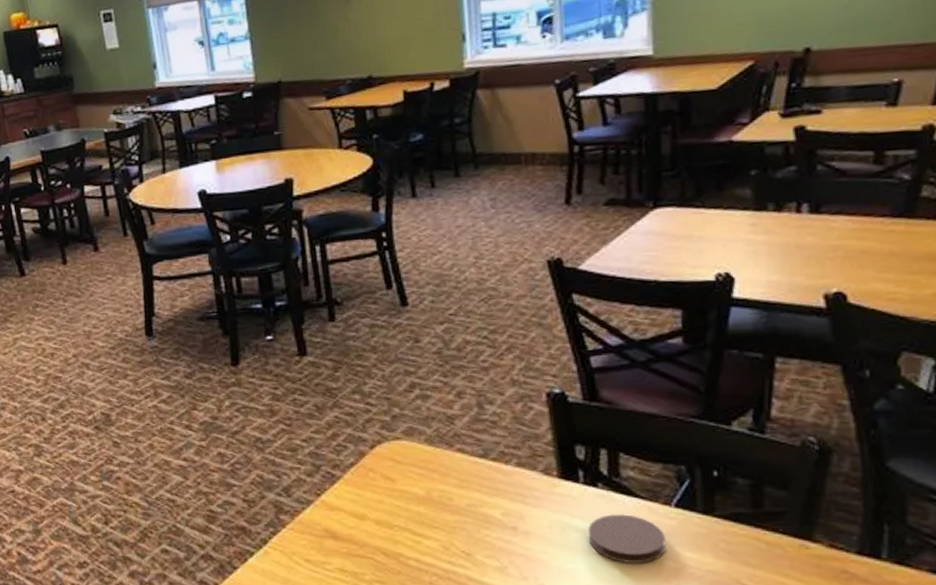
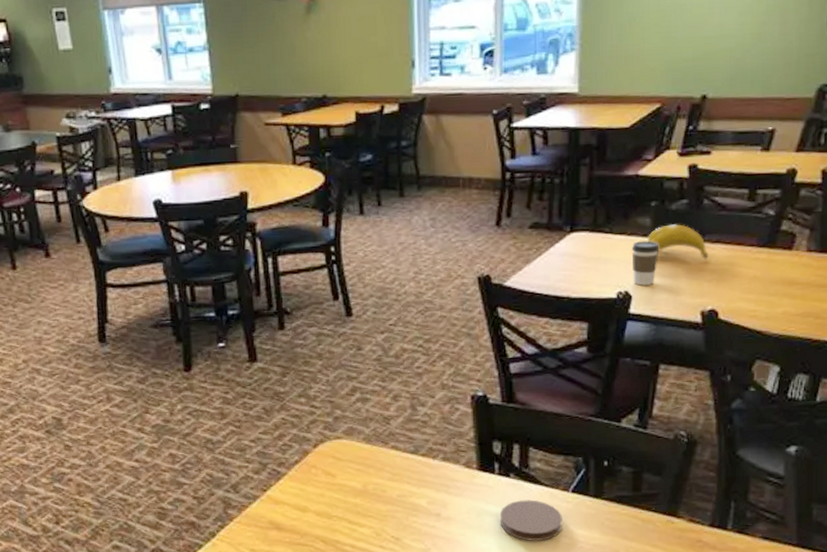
coffee cup: none [729,214,765,266] -> present [631,241,660,286]
banana: none [749,194,829,234] -> present [648,224,709,260]

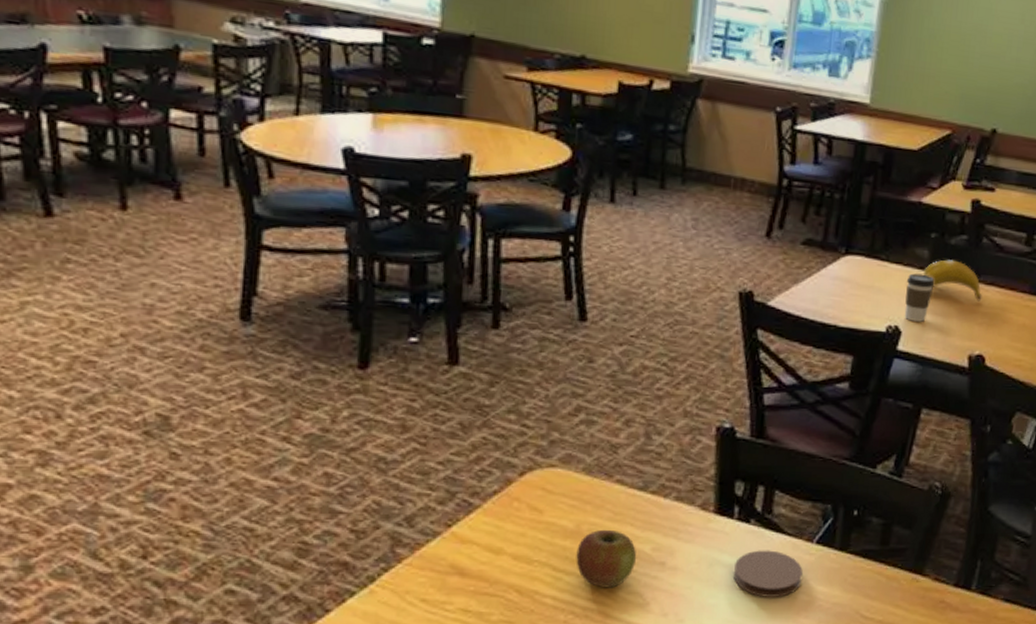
apple: none [366,487,416,537] -> present [576,529,637,588]

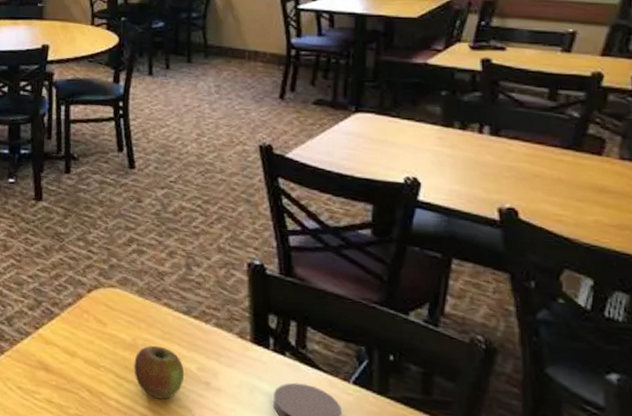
coffee cup: present [904,273,935,322] -> none [420,128,451,174]
banana: present [924,259,982,302] -> none [438,115,506,155]

